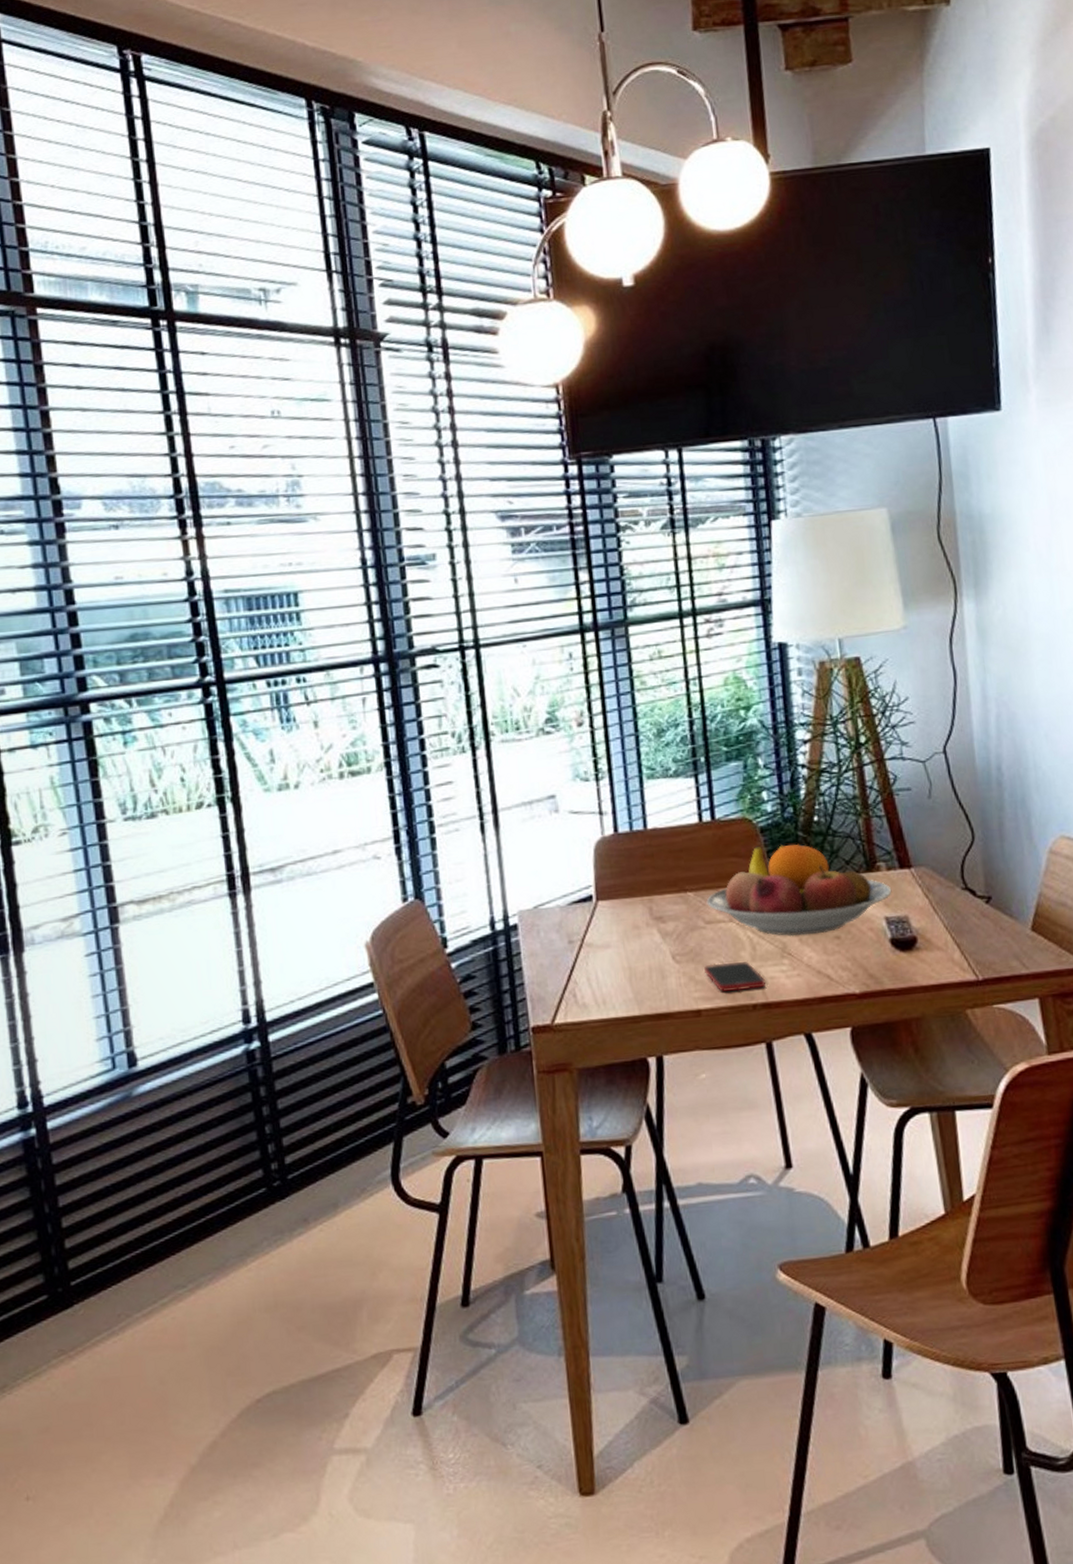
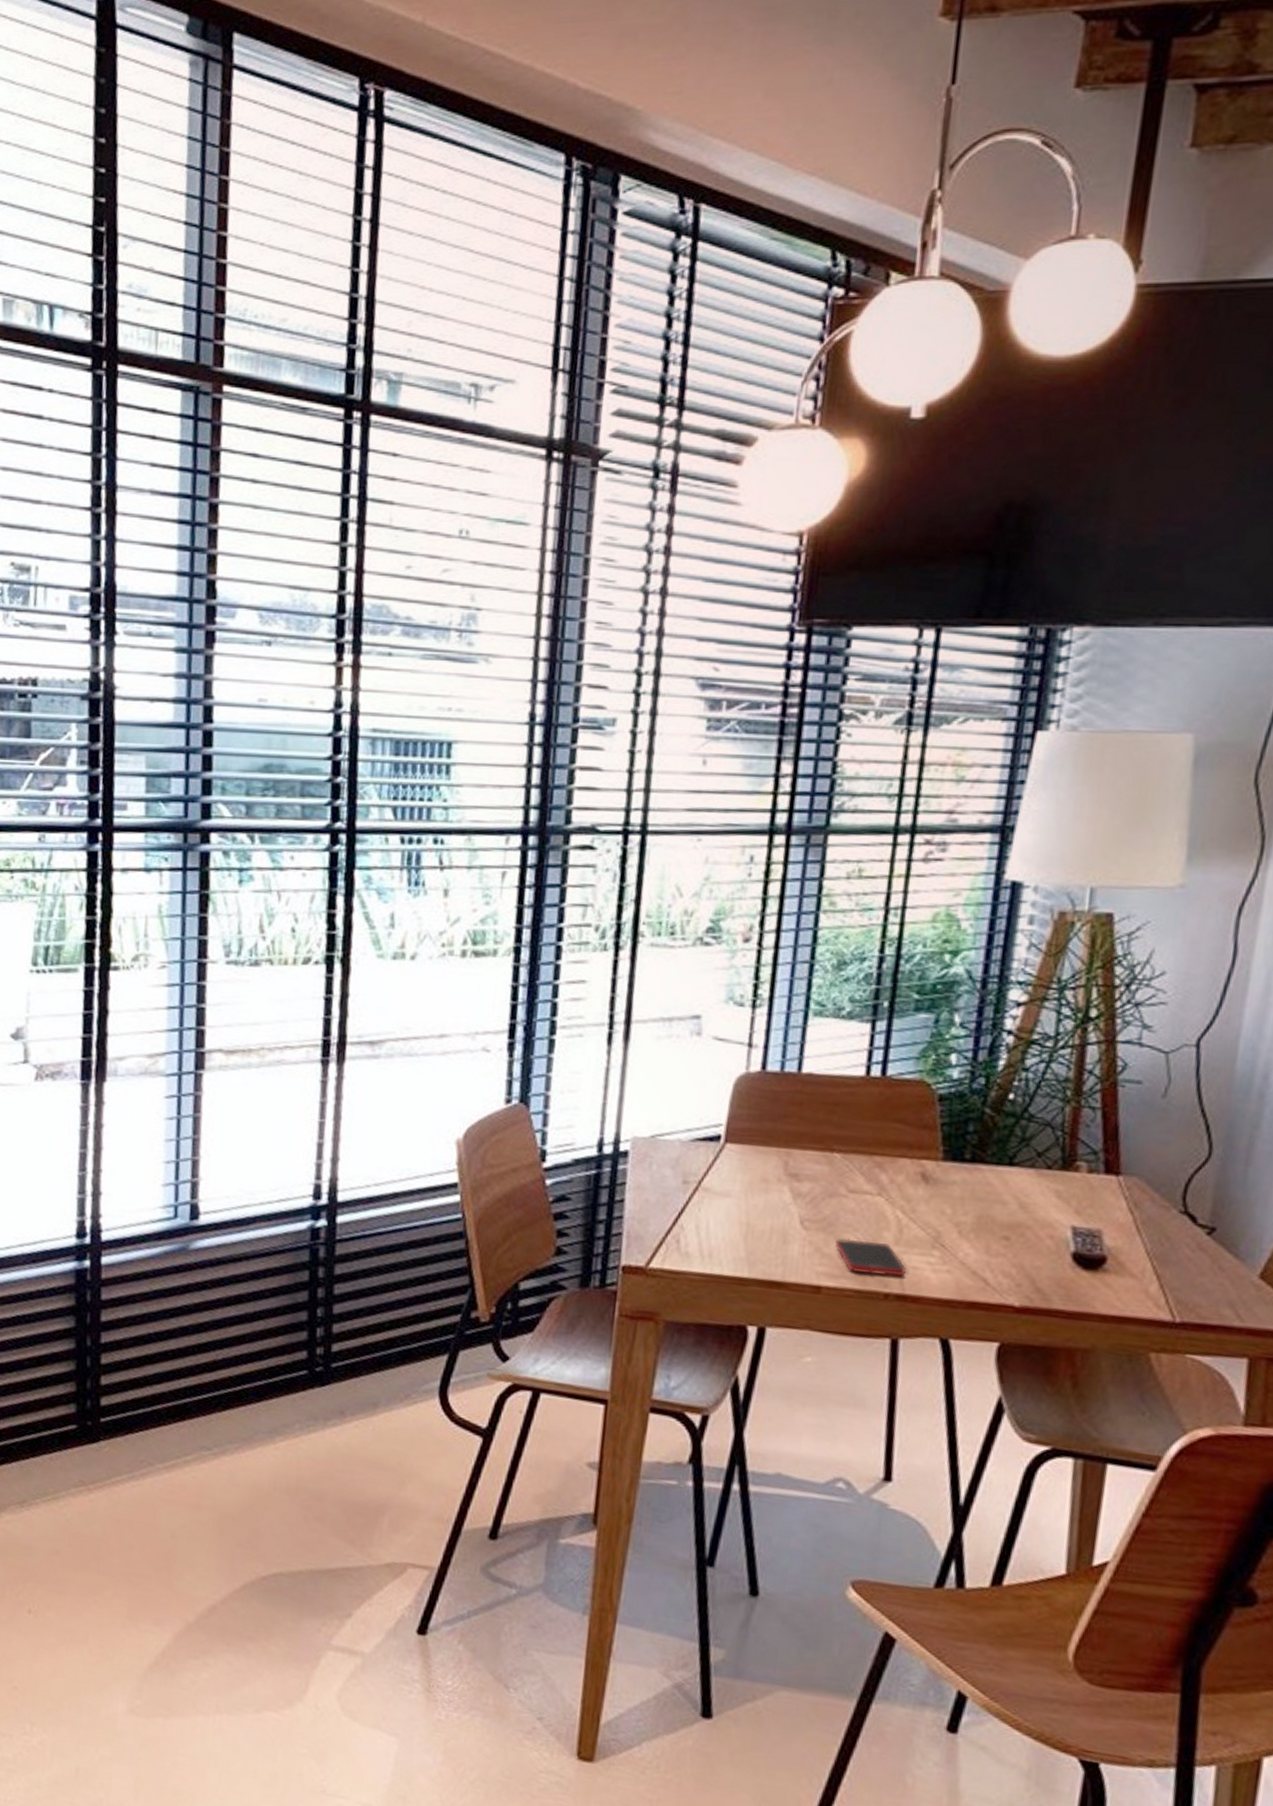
fruit bowl: present [706,843,892,937] -> none [854,1115,1089,1230]

